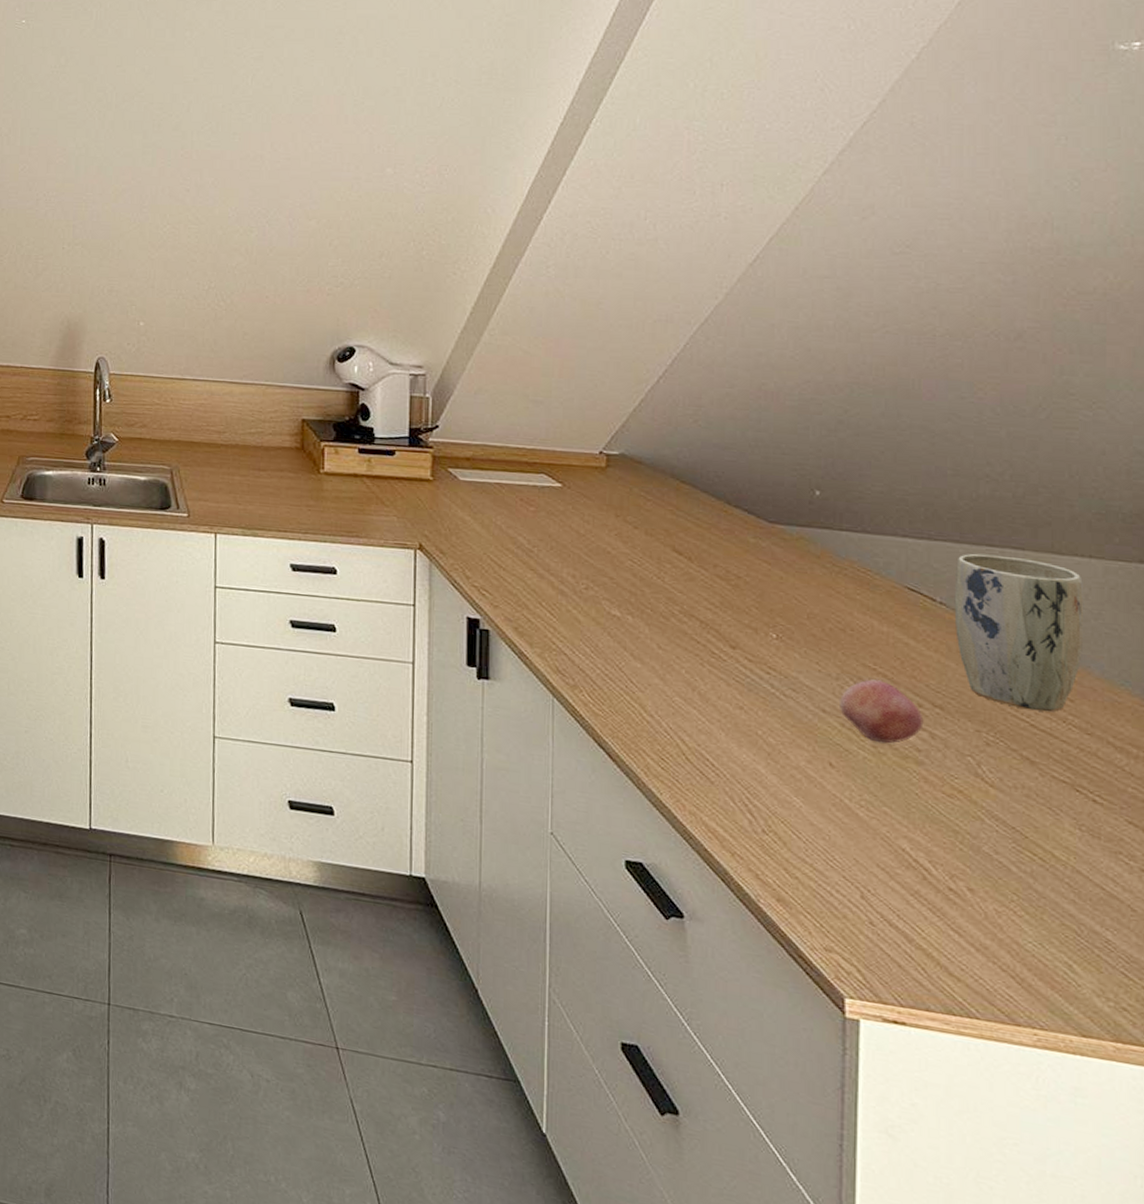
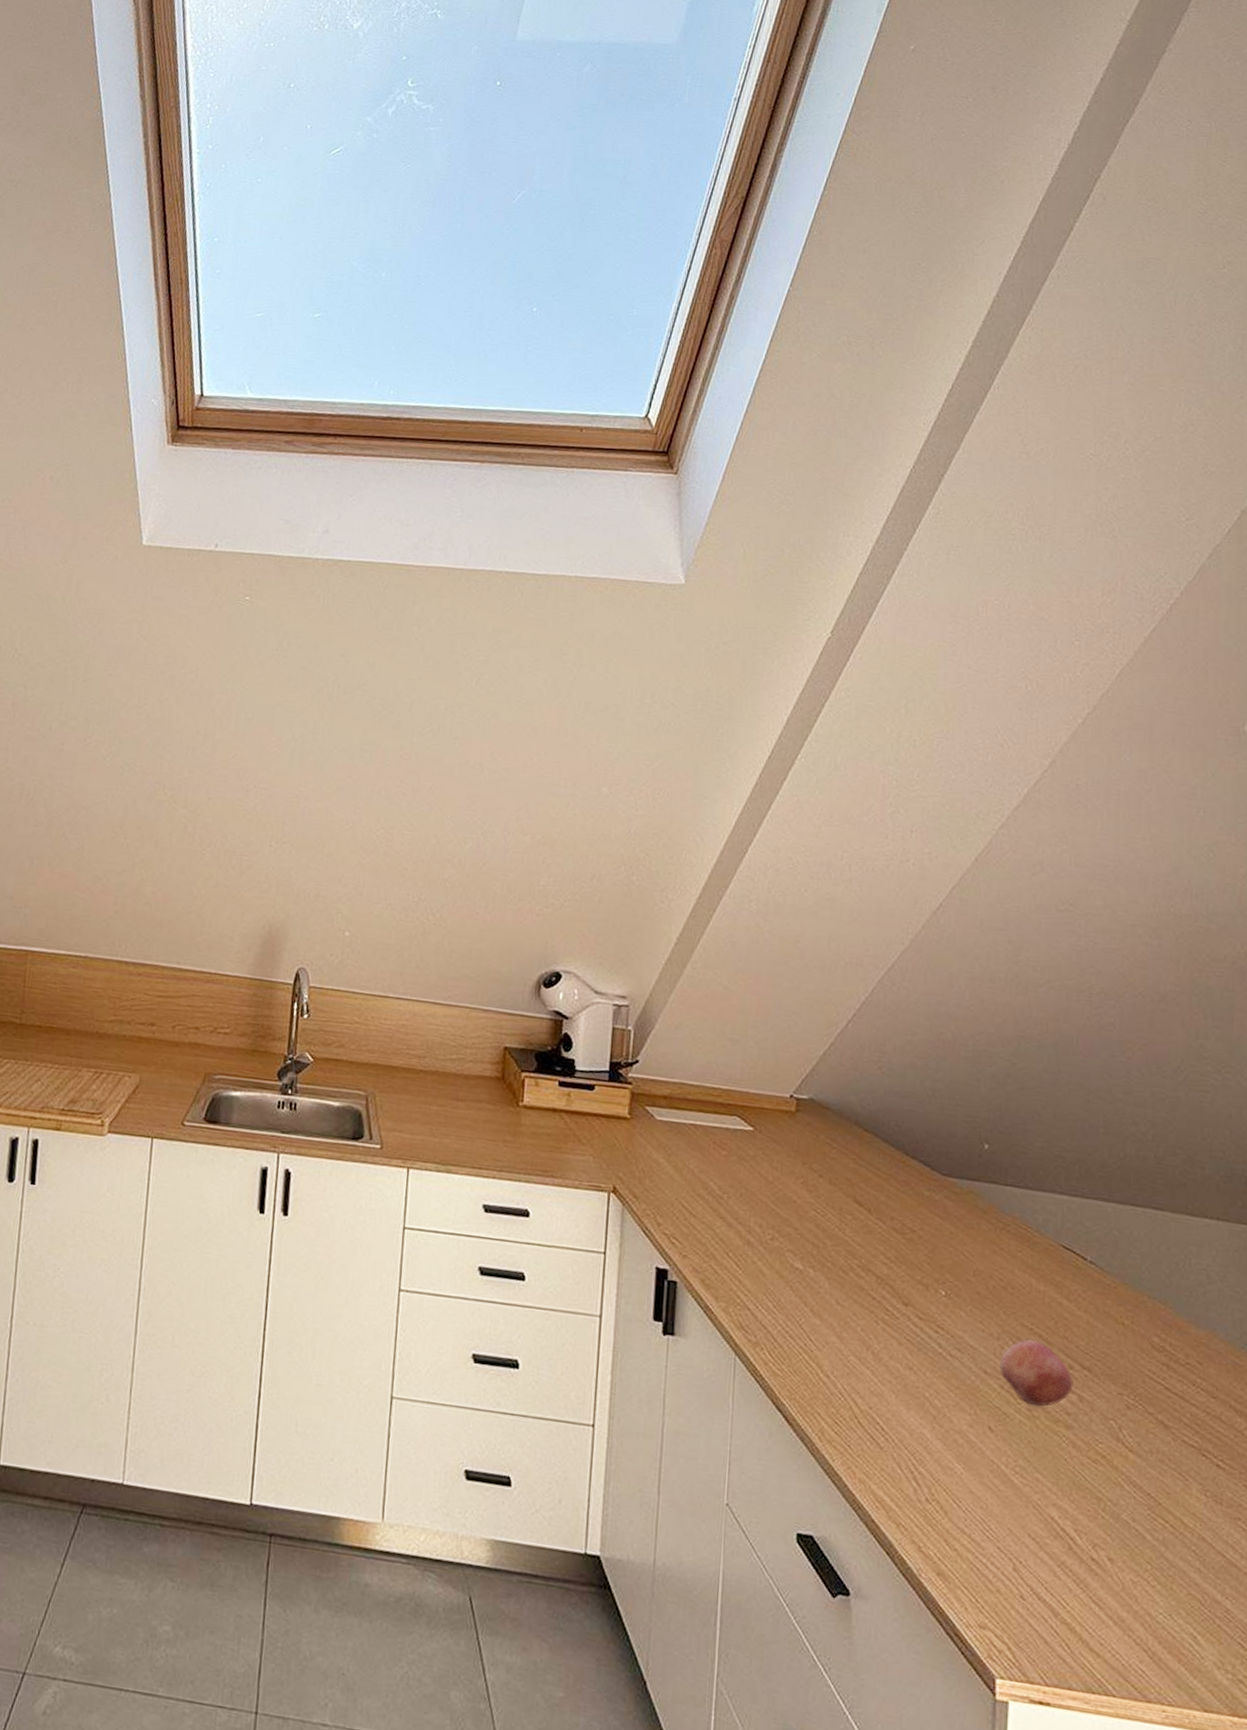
plant pot: present [954,553,1084,712] -> none [1102,1212,1213,1375]

